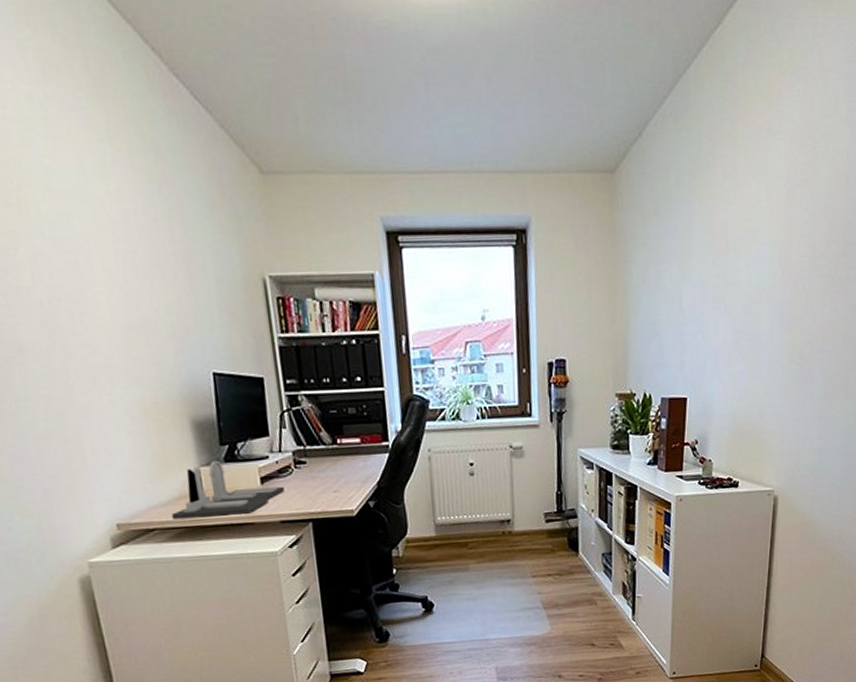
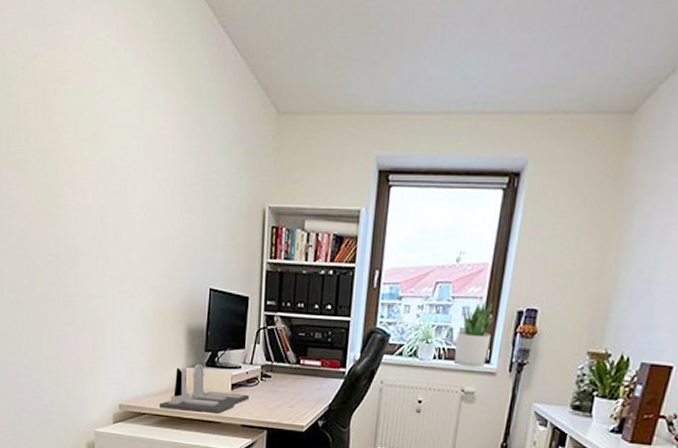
planter: none [496,355,529,423] -> present [454,300,496,368]

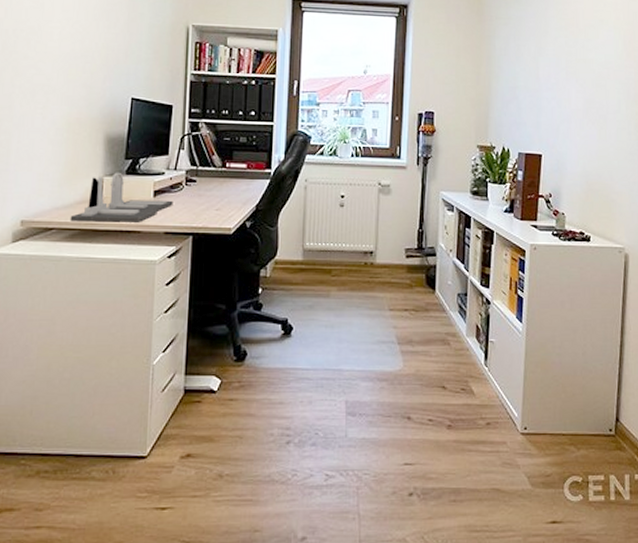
planter: present [454,300,496,368] -> none [370,105,401,163]

